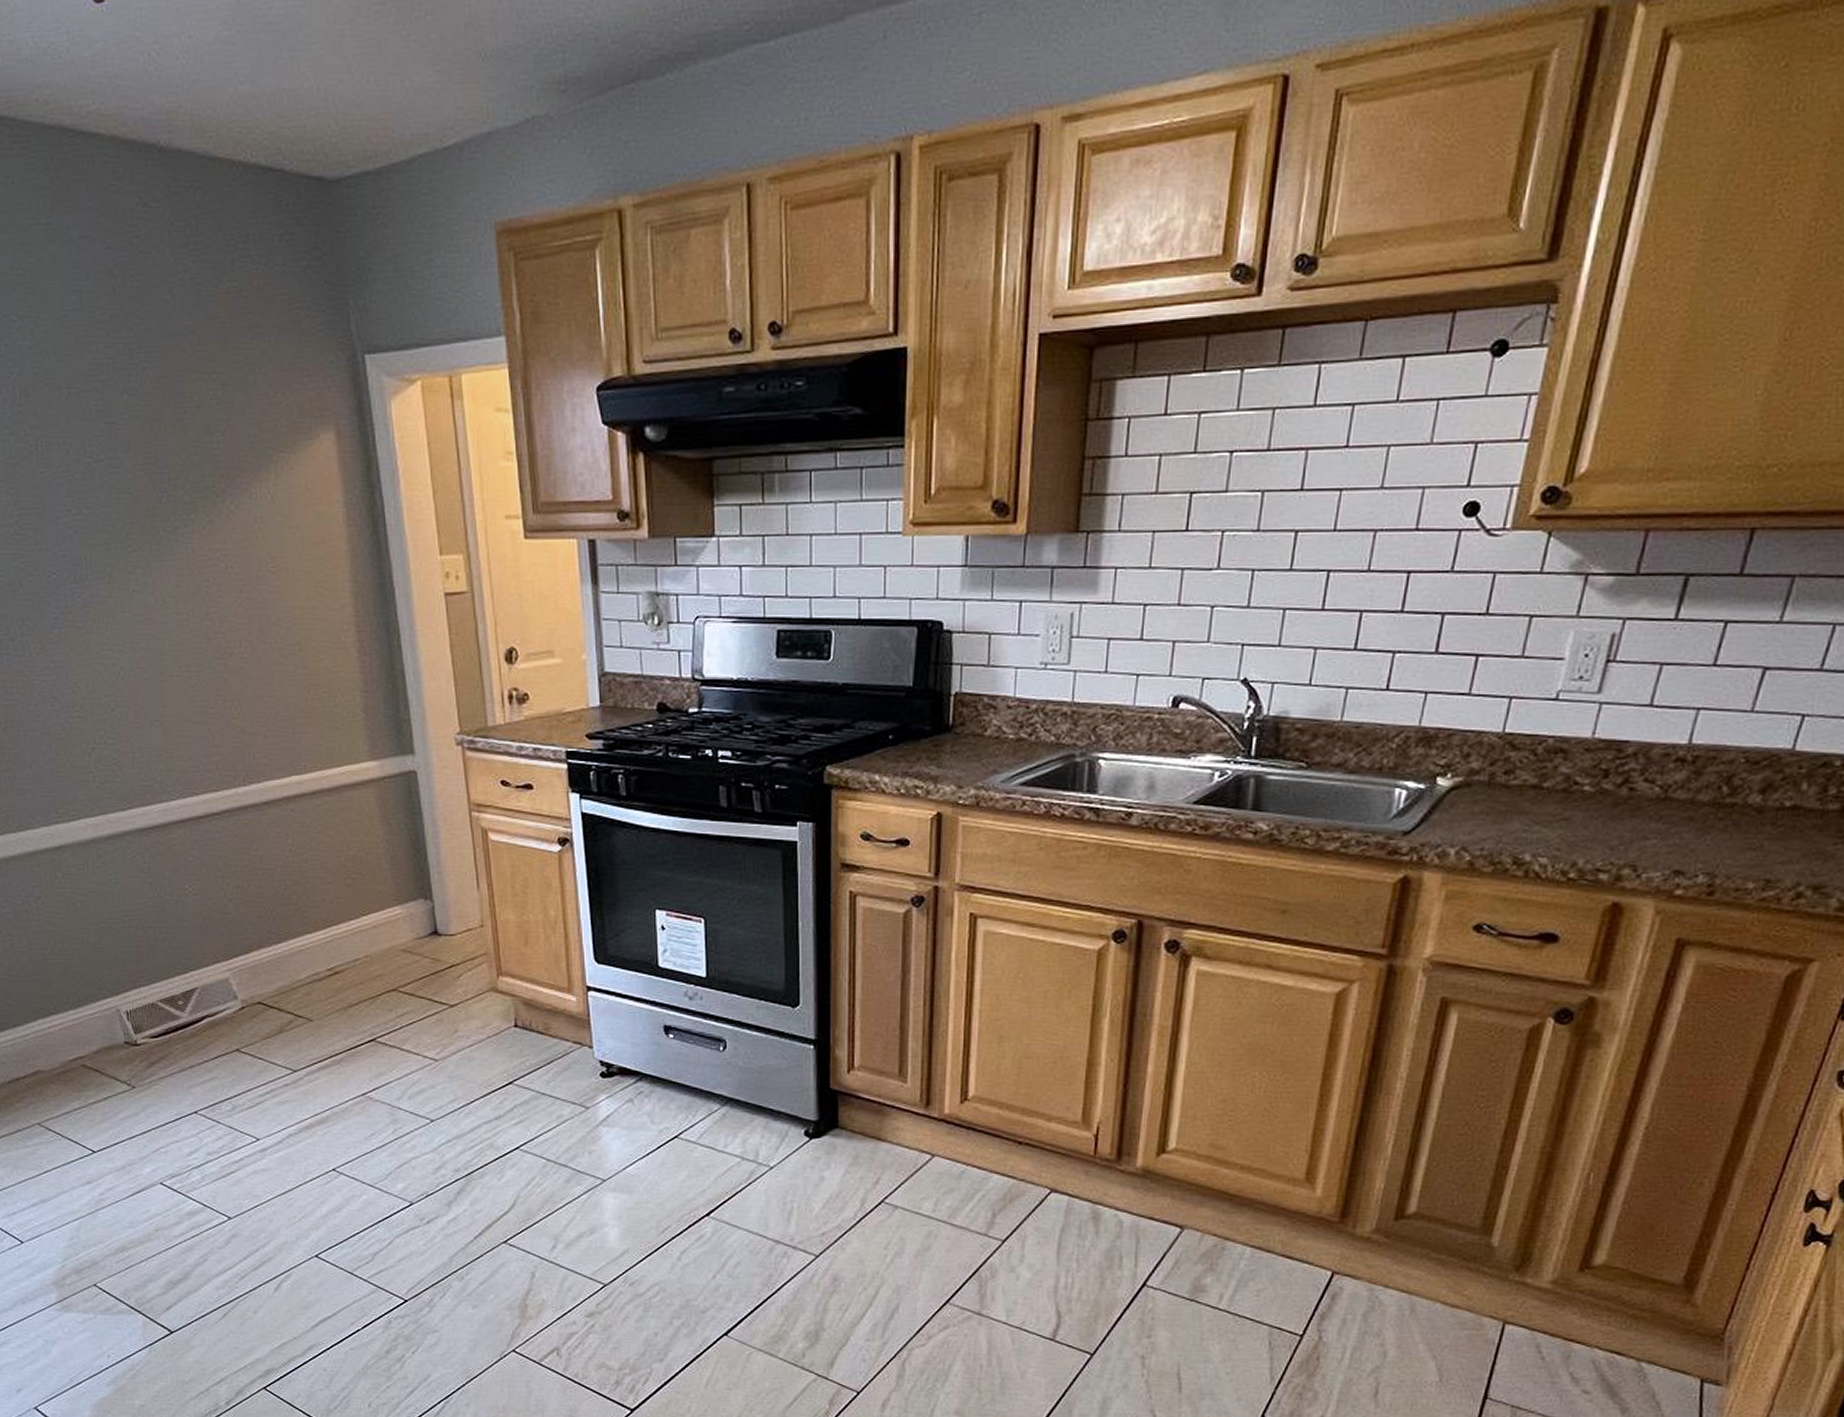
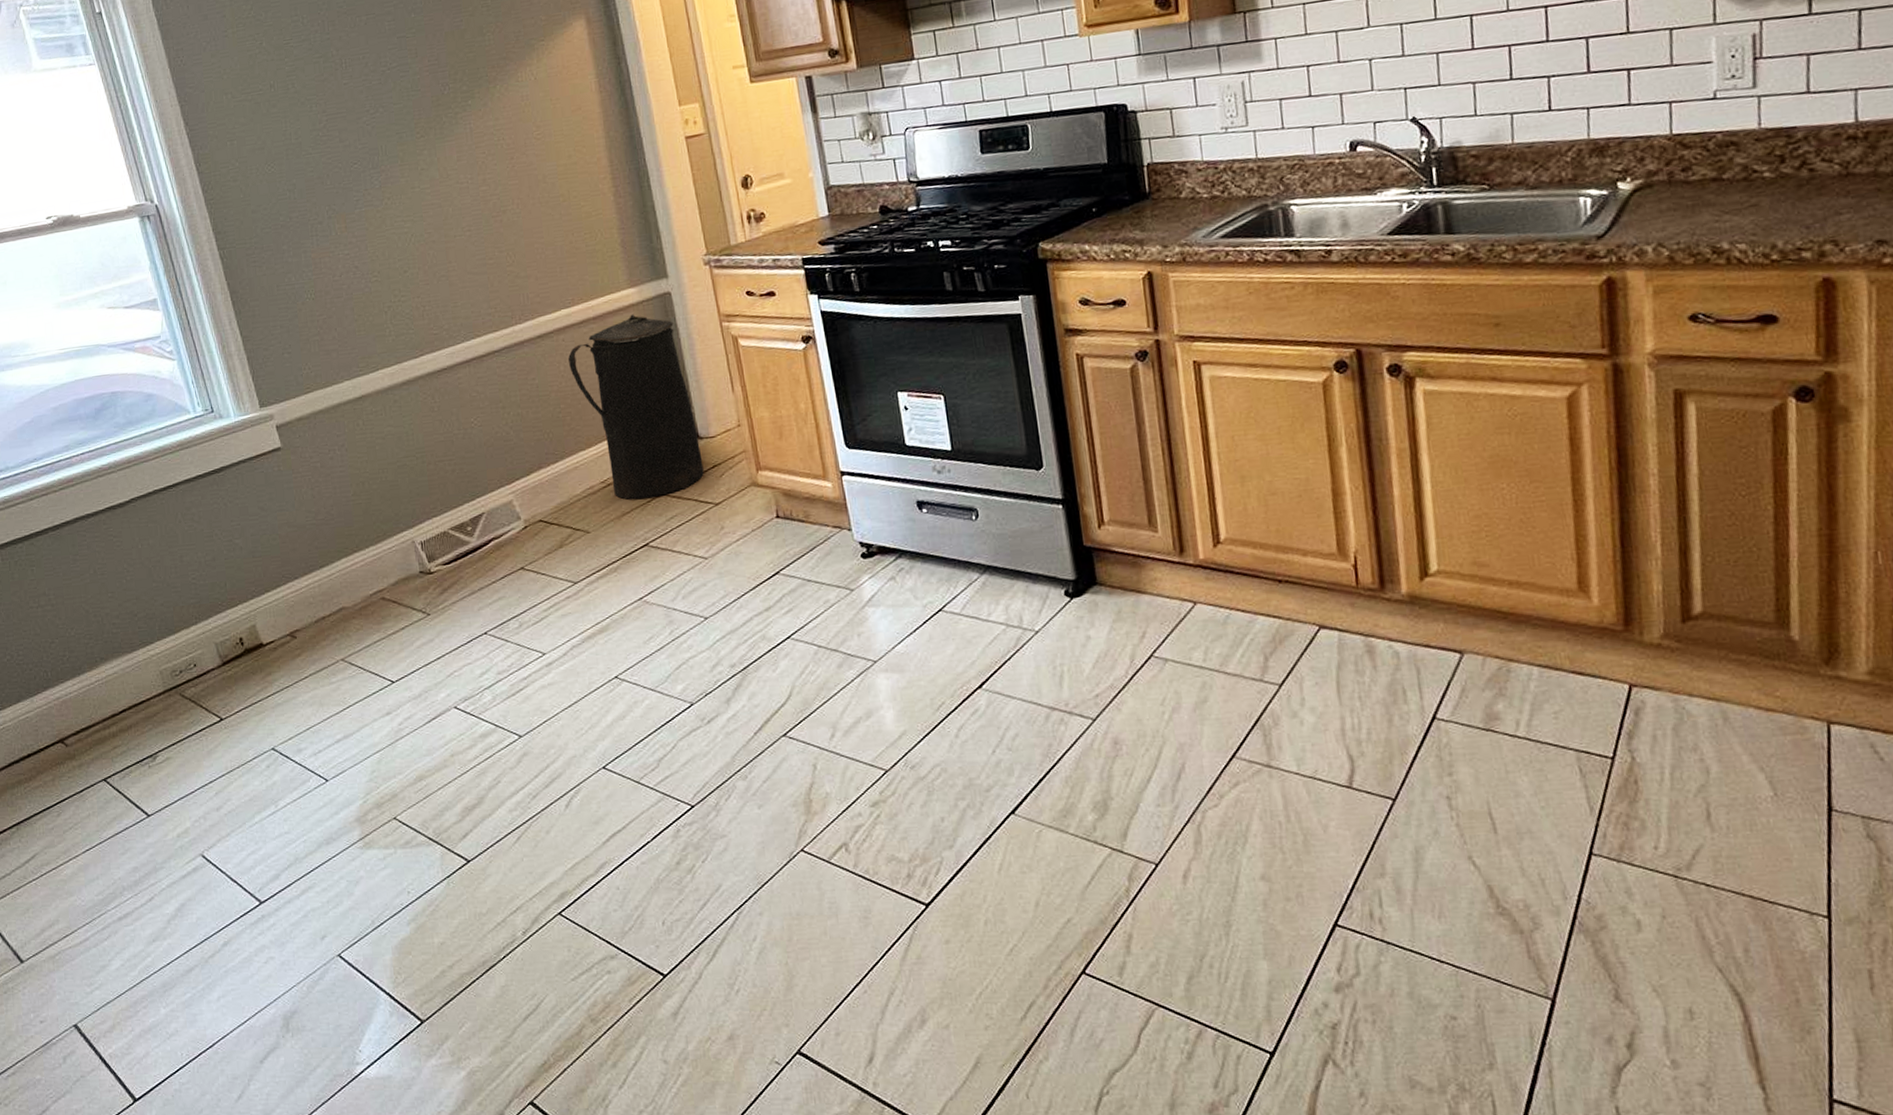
trash can: none [298,790,440,991] -> present [568,314,704,499]

